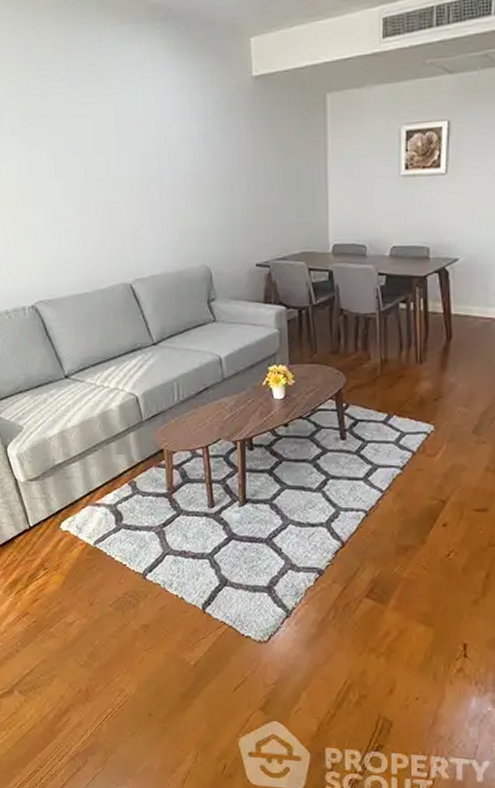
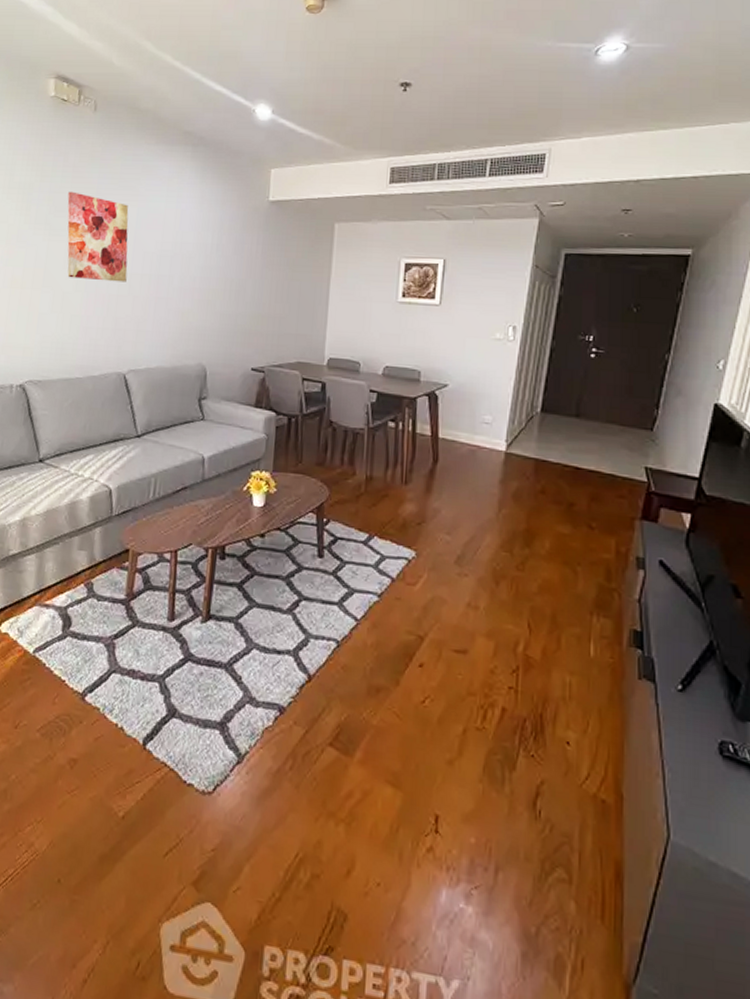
wall art: none [38,92,116,190] -> present [67,191,129,282]

